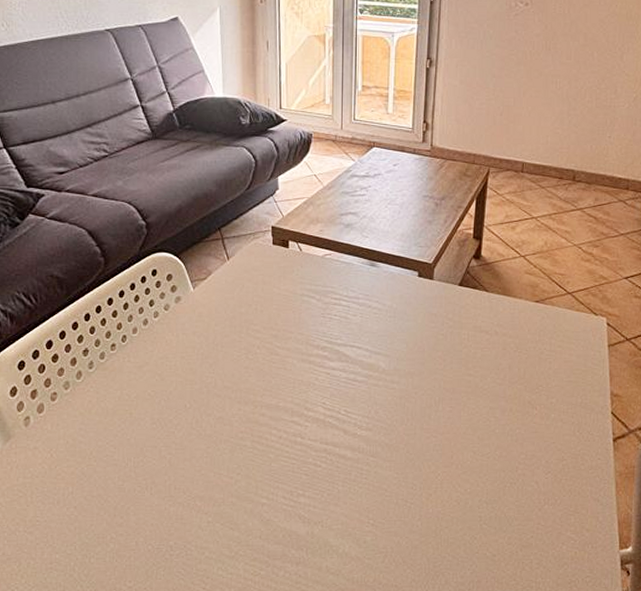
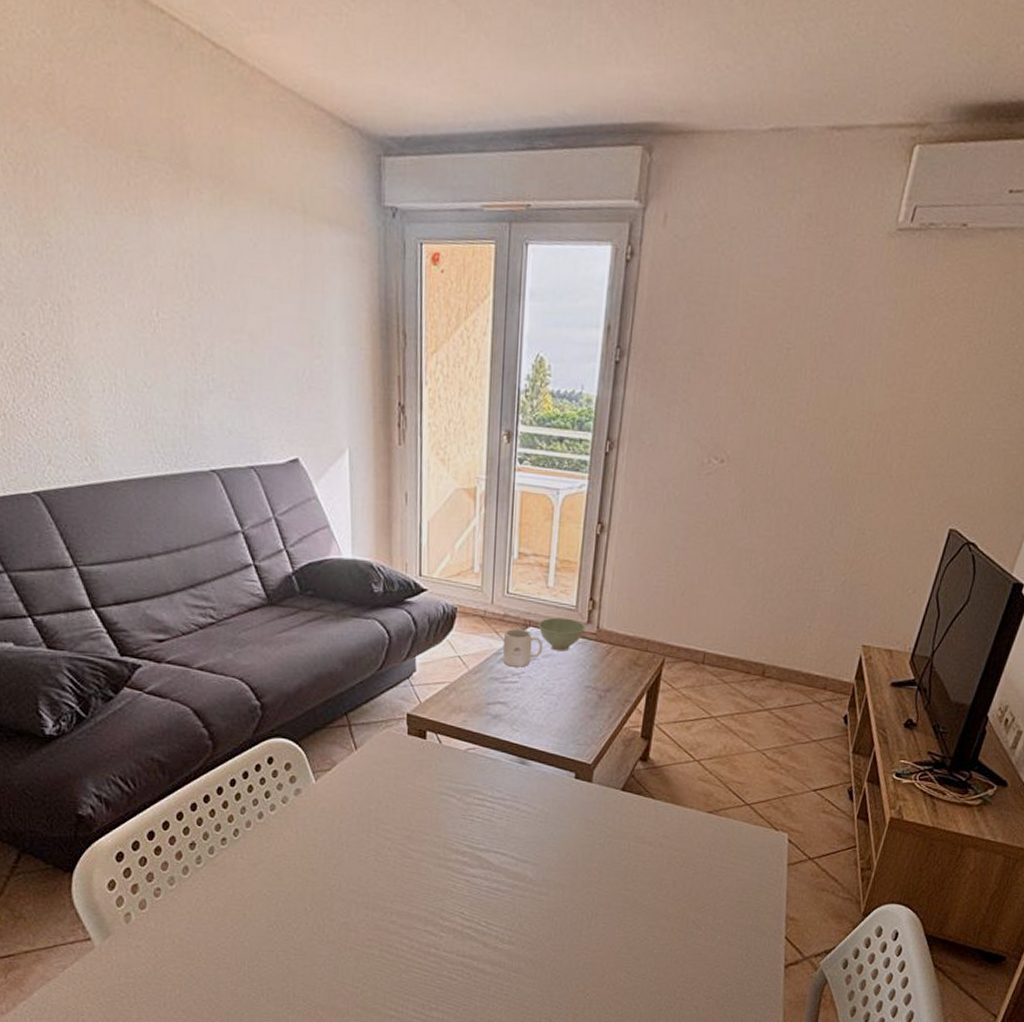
mug: none [352,149,386,182] -> present [502,628,544,667]
bowl: none [381,138,421,167] -> present [538,617,586,651]

